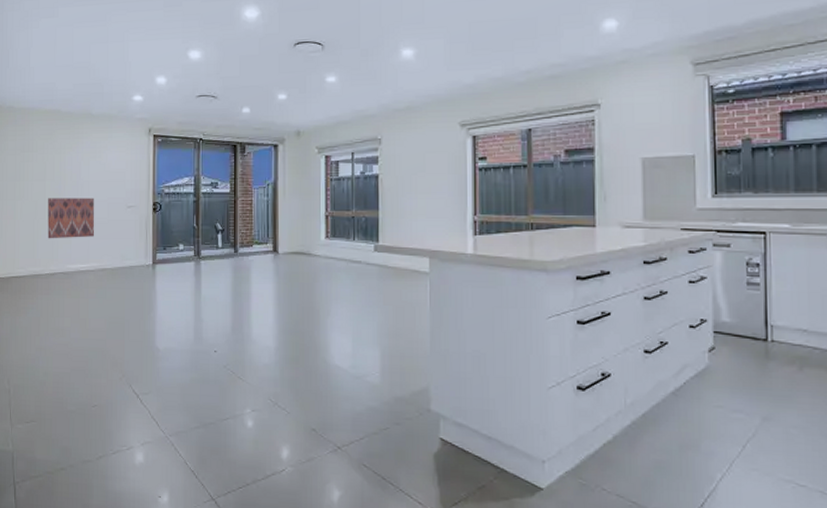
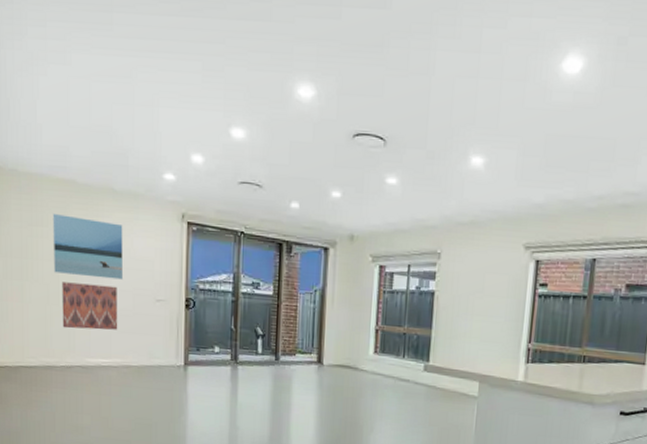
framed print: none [41,139,100,192] -> present [52,213,124,280]

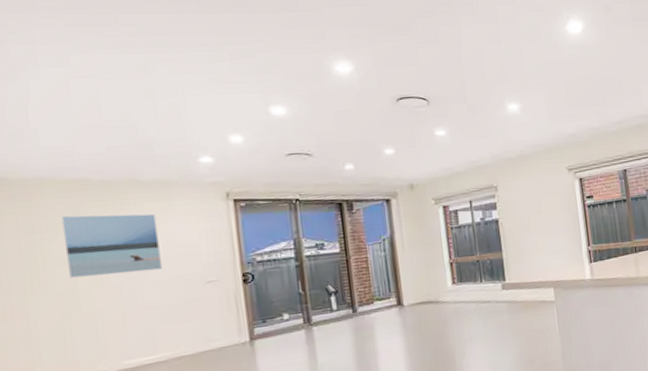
wall art: present [62,282,118,330] -> none [82,277,163,335]

